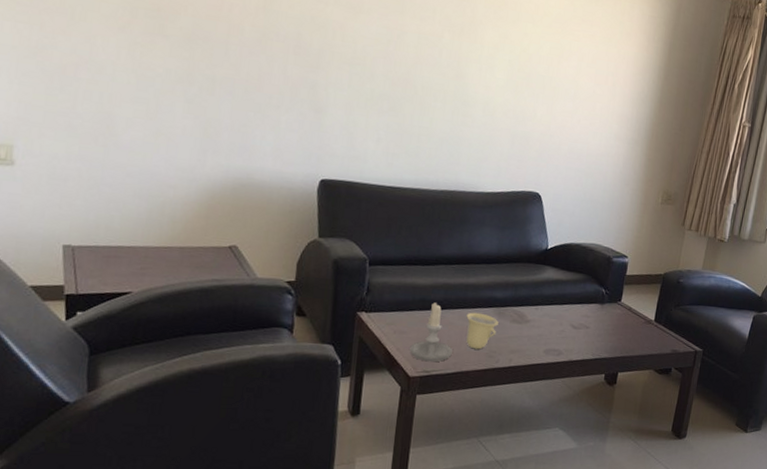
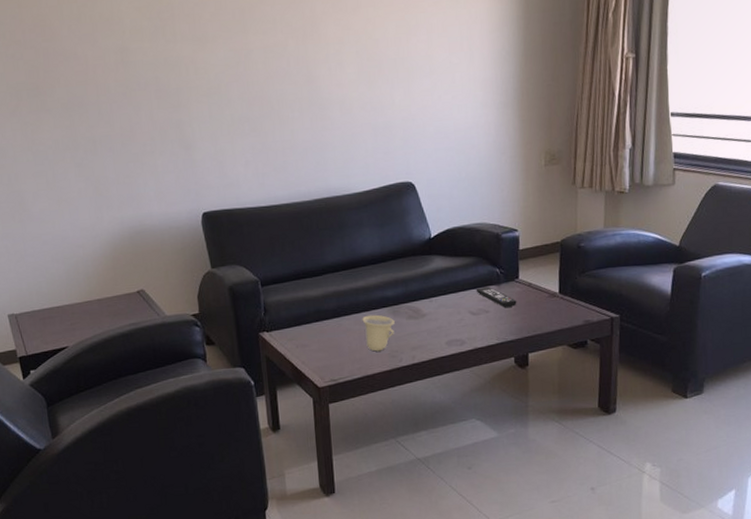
candle: present [410,302,453,362] -> none [314,312,355,371]
remote control: none [580,304,616,327] -> present [476,287,517,307]

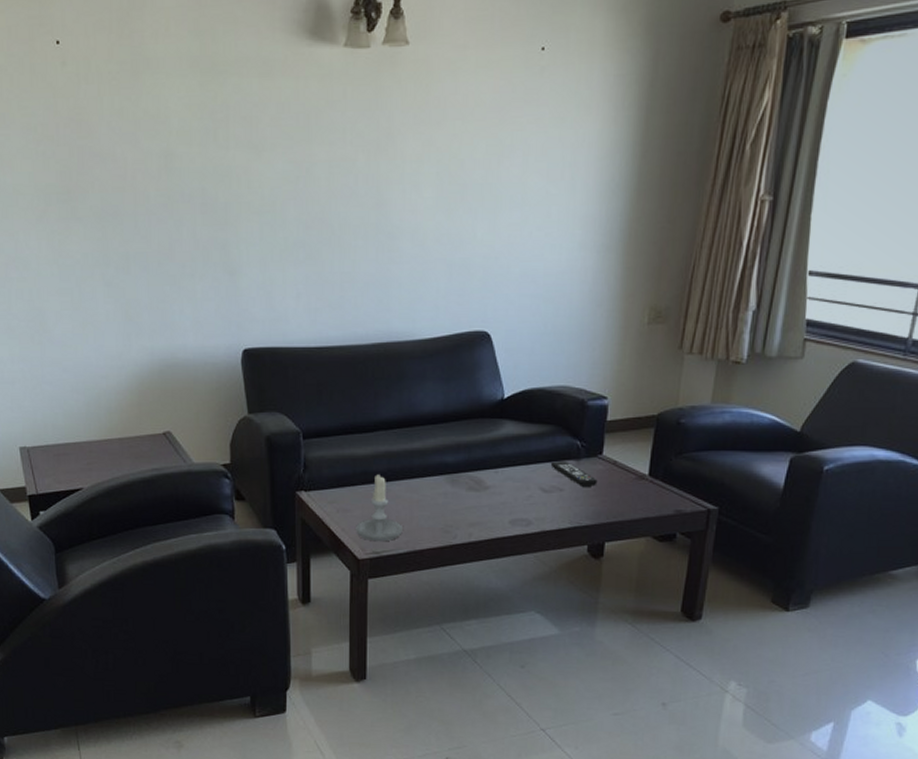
candle: none [314,312,355,371] -> present [356,474,403,542]
cup: present [362,314,395,352] -> none [415,482,452,525]

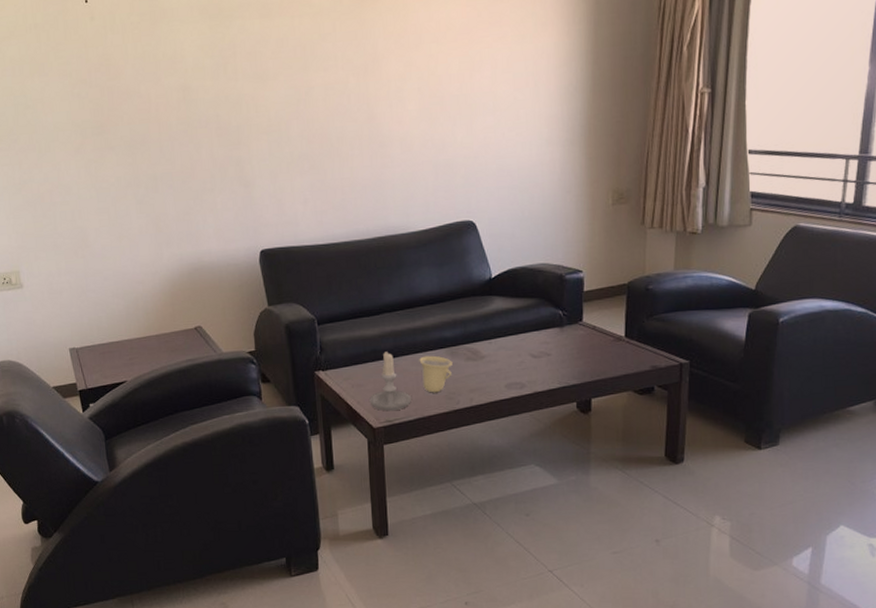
cup: none [415,482,452,525] -> present [419,355,453,393]
remote control: present [550,461,598,487] -> none [537,329,580,350]

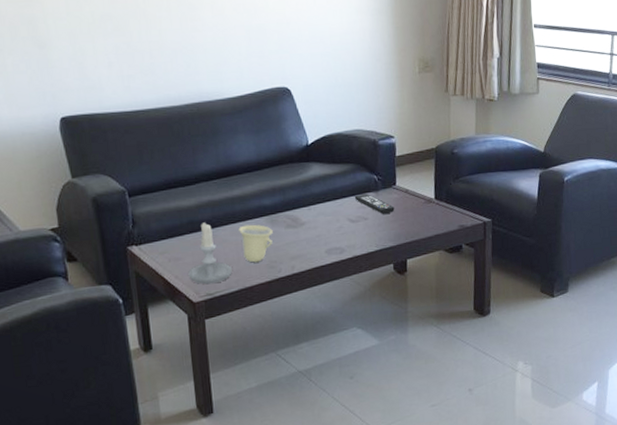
remote control: none [537,329,580,350] -> present [354,194,395,214]

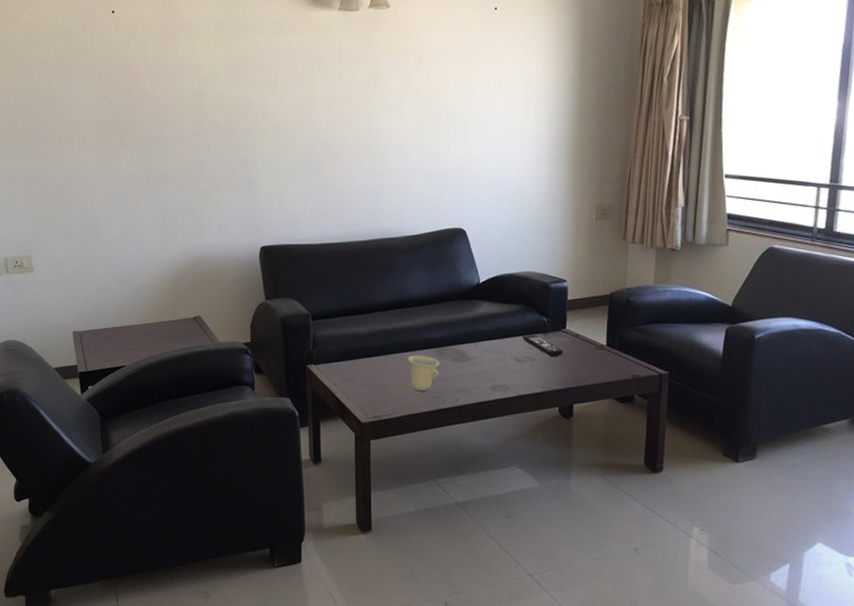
candle: present [188,222,232,285] -> none [358,349,399,407]

